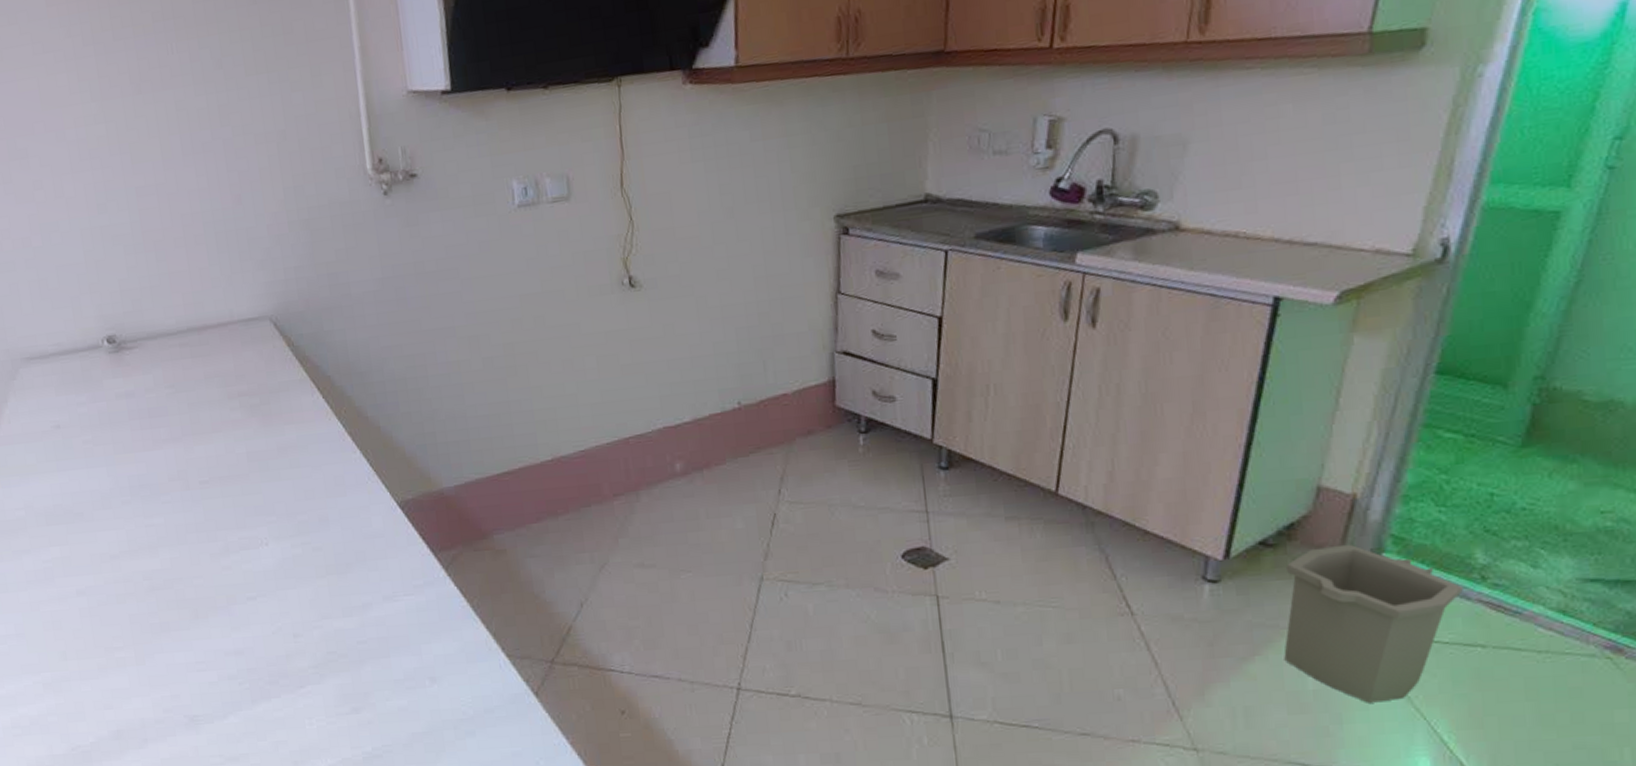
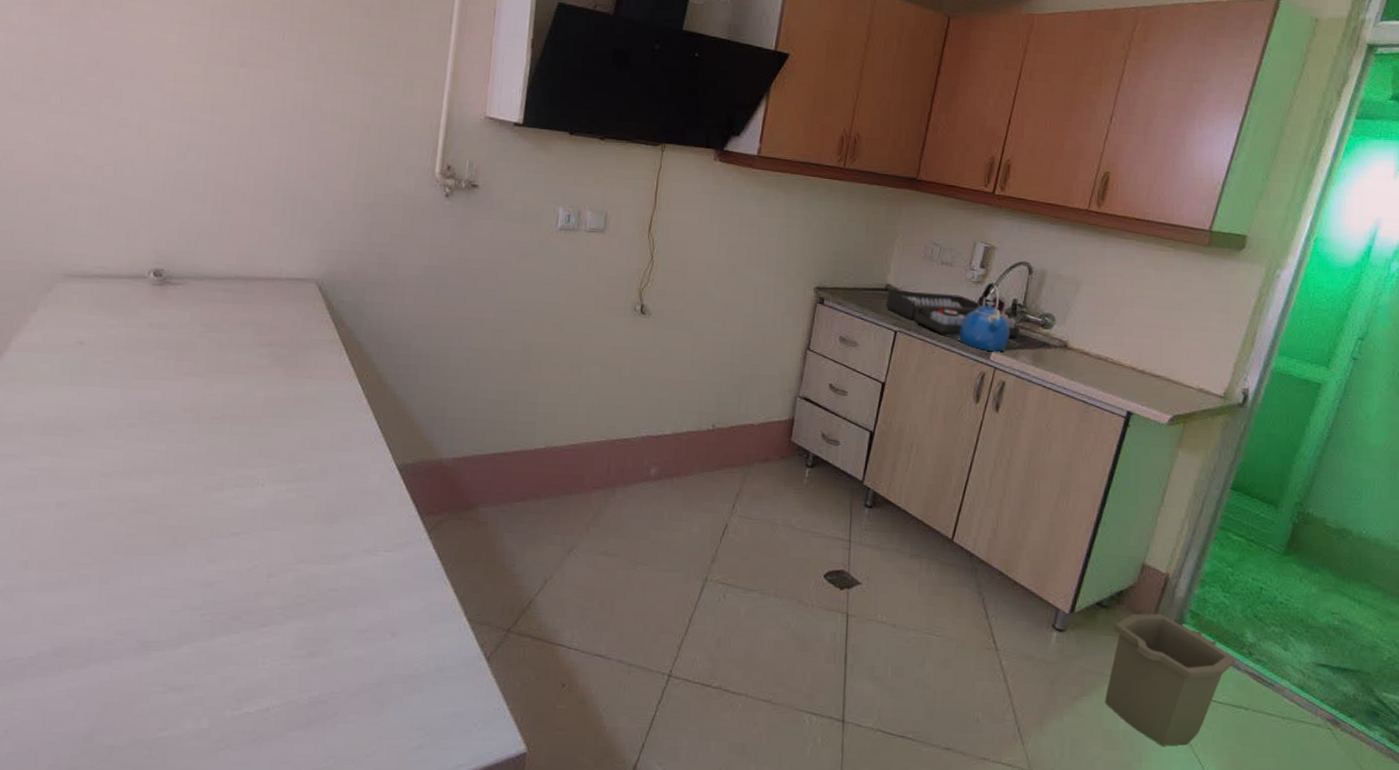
tool set: none [928,189,1112,244] -> present [886,289,1021,338]
kettle: none [1029,164,1099,255] -> present [958,282,1010,353]

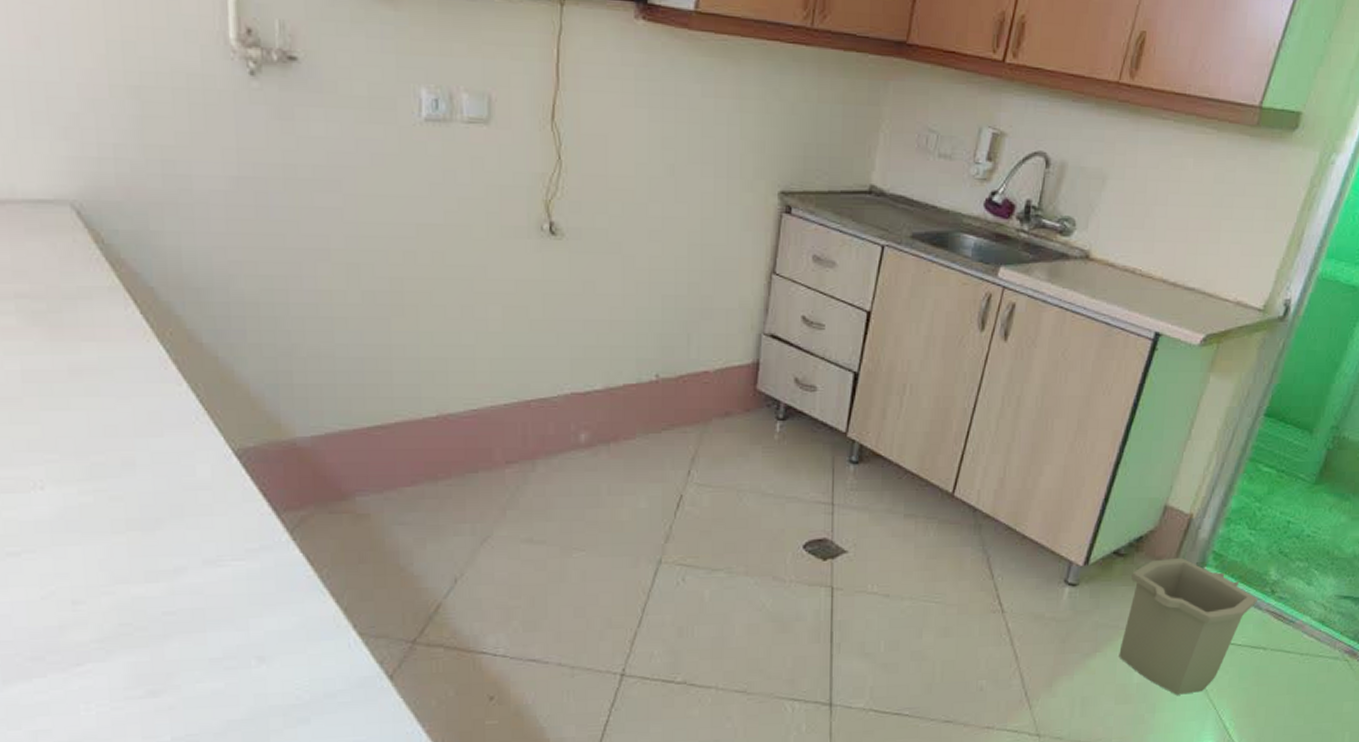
tool set: present [886,289,1021,338] -> none [871,192,1035,250]
kettle: present [958,282,1010,353] -> none [960,179,1022,268]

